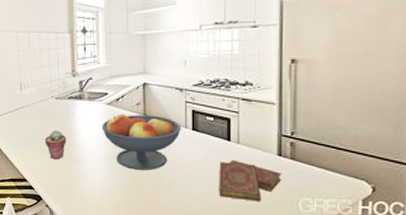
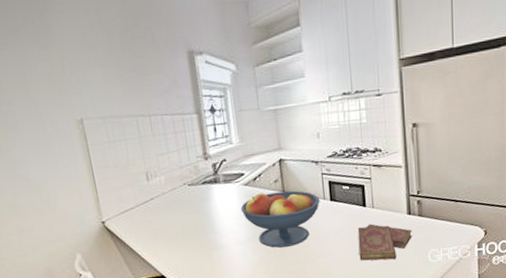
potted succulent: present [44,129,66,160] -> none [180,218,205,251]

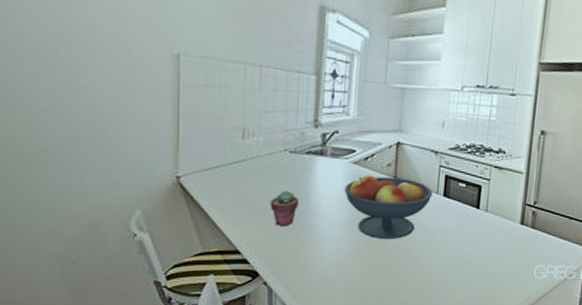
potted succulent: none [180,218,205,251] -> present [270,190,299,228]
book: present [357,224,413,261] -> none [463,228,523,270]

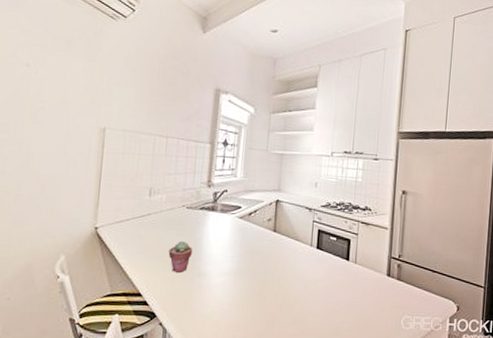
fruit bowl: present [344,175,433,239] -> none [230,228,307,287]

